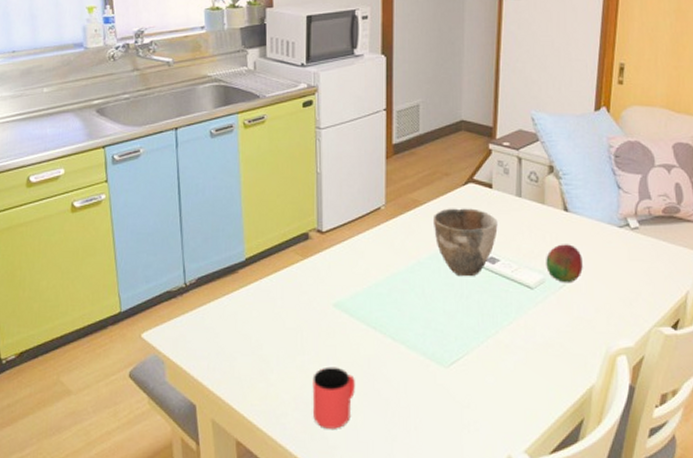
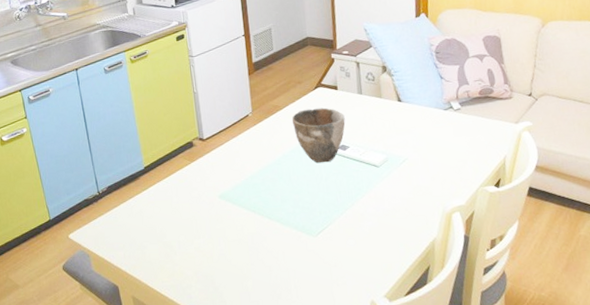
cup: present [312,366,355,429] -> none [208,245,244,294]
fruit: present [546,244,583,283] -> none [387,128,418,160]

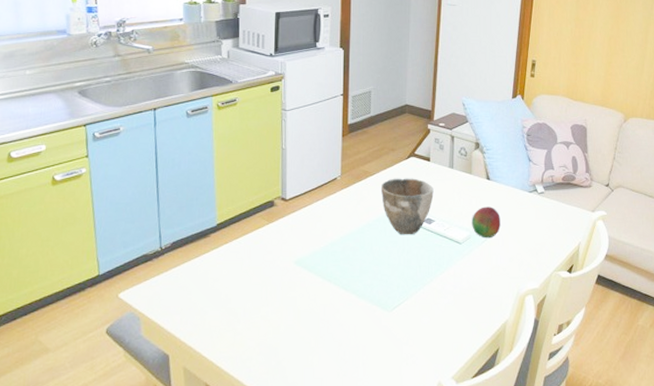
fruit: none [387,128,418,160] -> present [472,207,501,239]

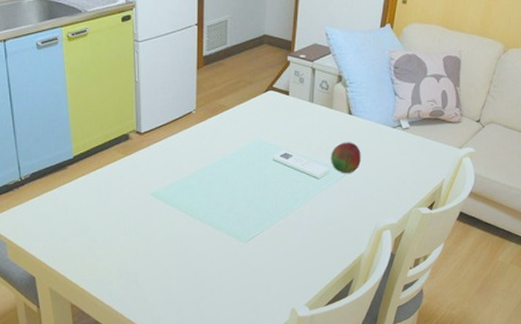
ceramic bowl: present [380,178,434,234] -> none [237,112,292,169]

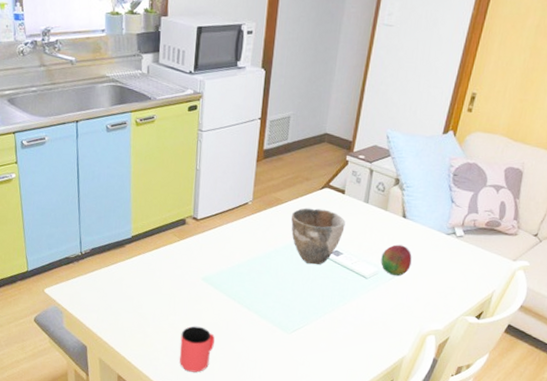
cup: none [134,244,169,292] -> present [179,326,215,373]
ceramic bowl: none [237,112,292,169] -> present [291,207,346,264]

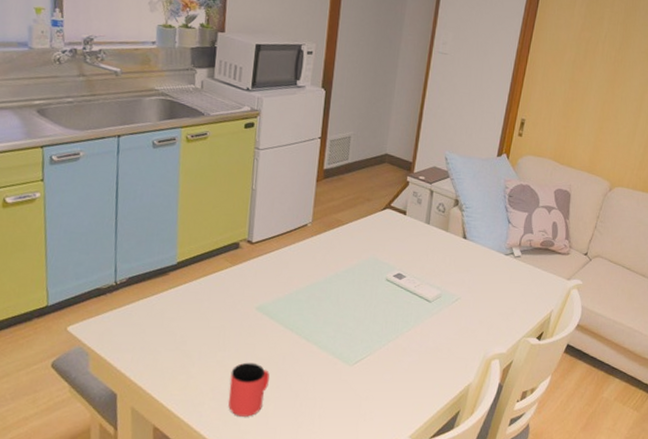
ceramic bowl: present [291,207,346,264] -> none [352,229,408,289]
fruit: present [381,244,412,277] -> none [443,266,474,299]

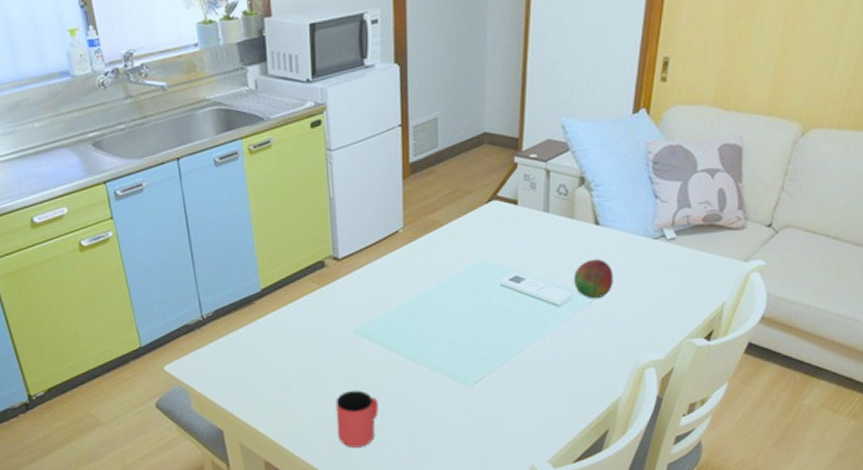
fruit: none [443,266,474,299] -> present [574,259,613,299]

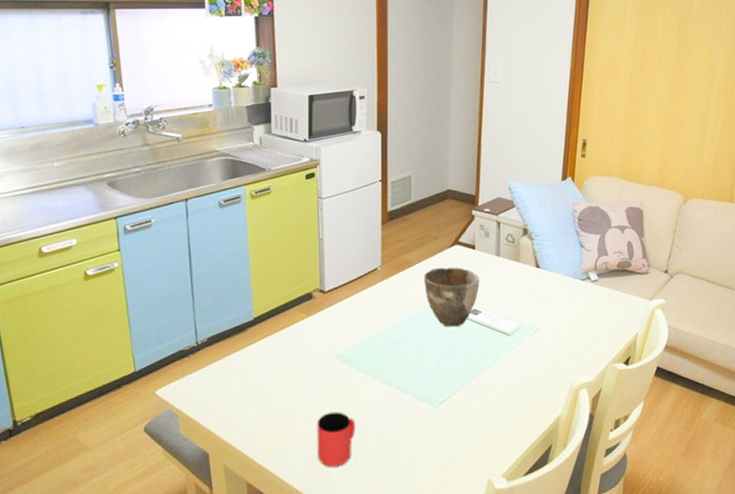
ceramic bowl: none [454,227,523,296] -> present [423,267,480,326]
fruit: present [574,259,613,299] -> none [521,296,552,330]

